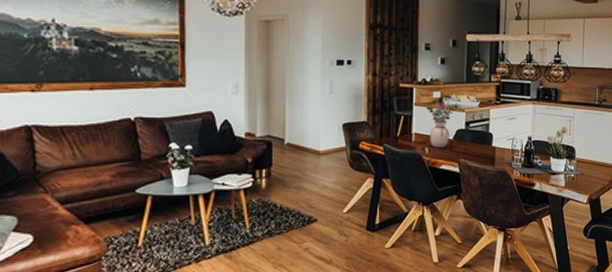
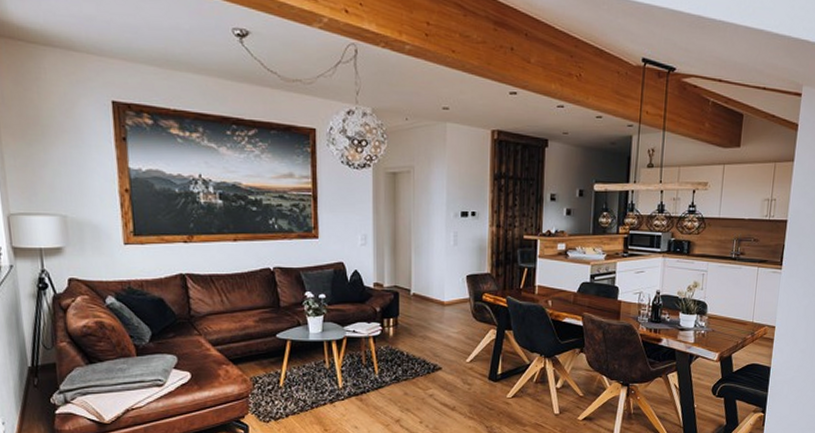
bouquet: present [427,96,461,148] -> none [551,248,586,301]

